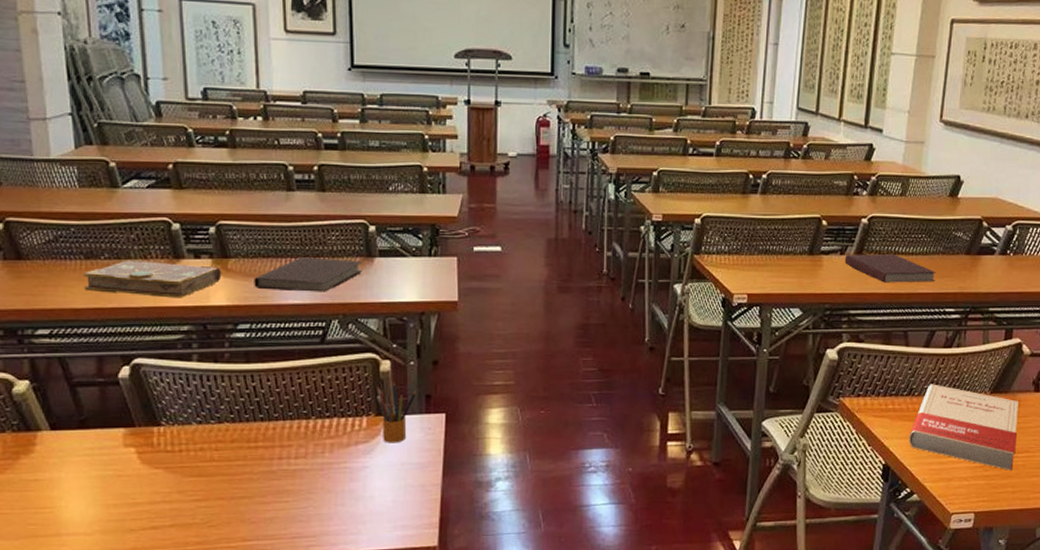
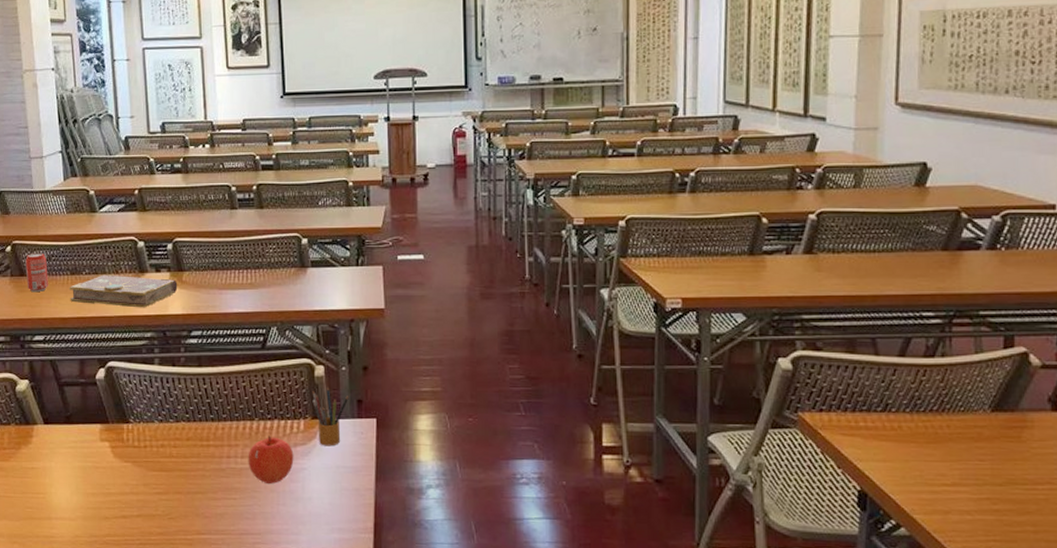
beverage can: none [23,232,55,279] -> present [25,252,48,293]
notebook: present [254,257,364,292] -> none [204,269,298,301]
apple: none [302,434,355,485] -> present [248,435,294,485]
notebook: present [844,253,936,283] -> none [792,251,906,284]
book: present [908,384,1018,471] -> none [888,399,1033,505]

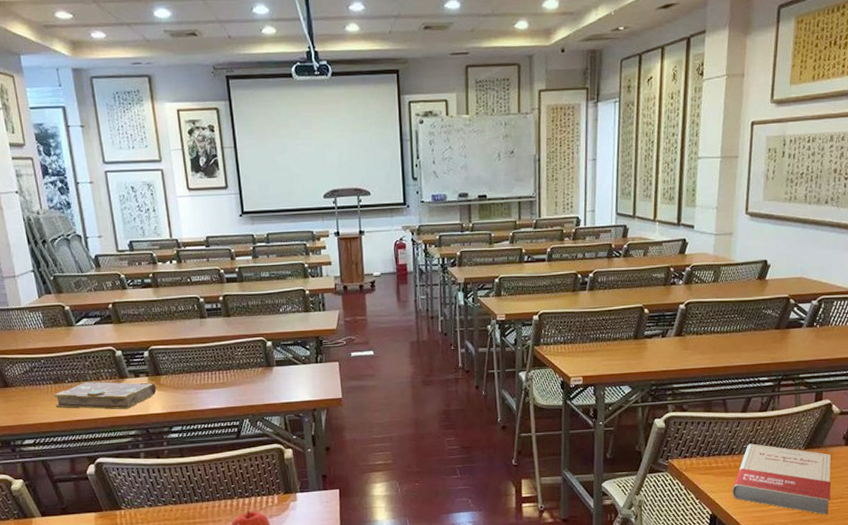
beverage can: present [25,252,48,293] -> none [8,365,33,402]
pencil box: present [312,386,349,447] -> none [283,466,315,515]
book: none [888,399,1033,505] -> present [732,443,831,515]

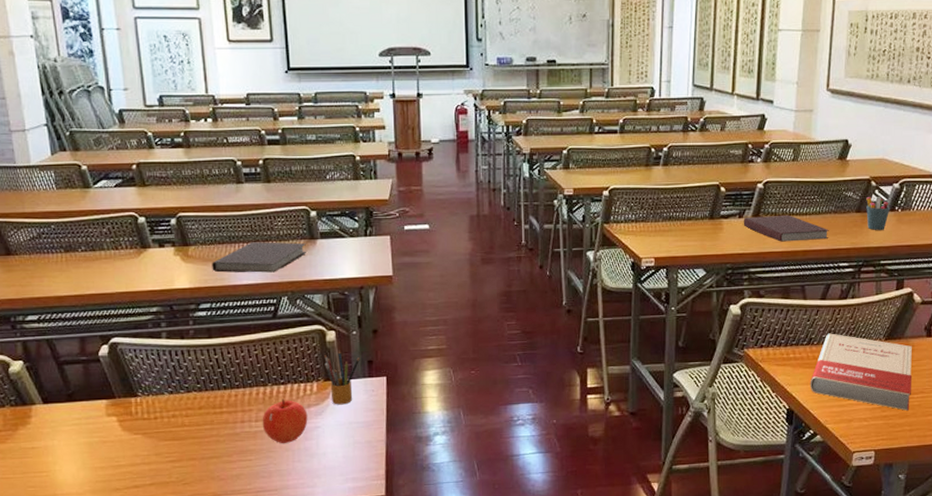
book: present [53,381,157,410] -> none [63,251,184,284]
notebook: none [181,370,265,399] -> present [212,242,308,273]
pencil box: none [283,466,315,515] -> present [324,350,360,405]
notebook: none [666,333,749,359] -> present [743,214,829,242]
pen holder: none [785,314,809,346] -> present [866,197,890,230]

